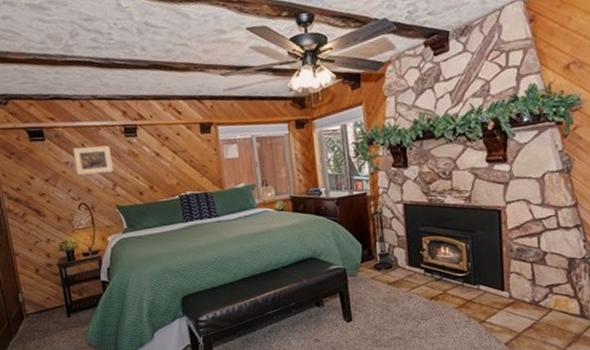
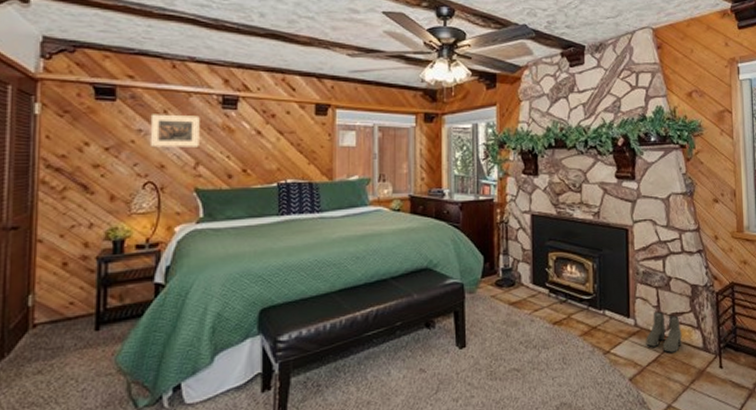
boots: none [521,283,558,320] -> present [646,311,682,353]

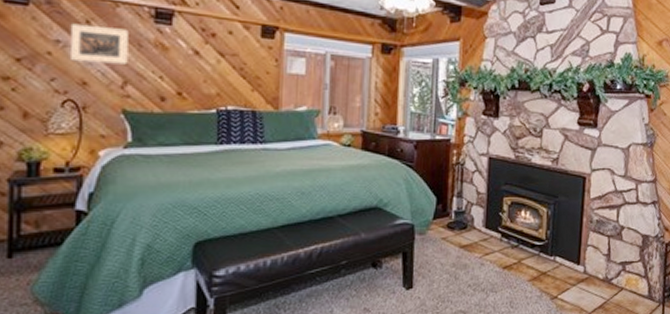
boots: present [646,311,682,353] -> none [593,259,629,300]

